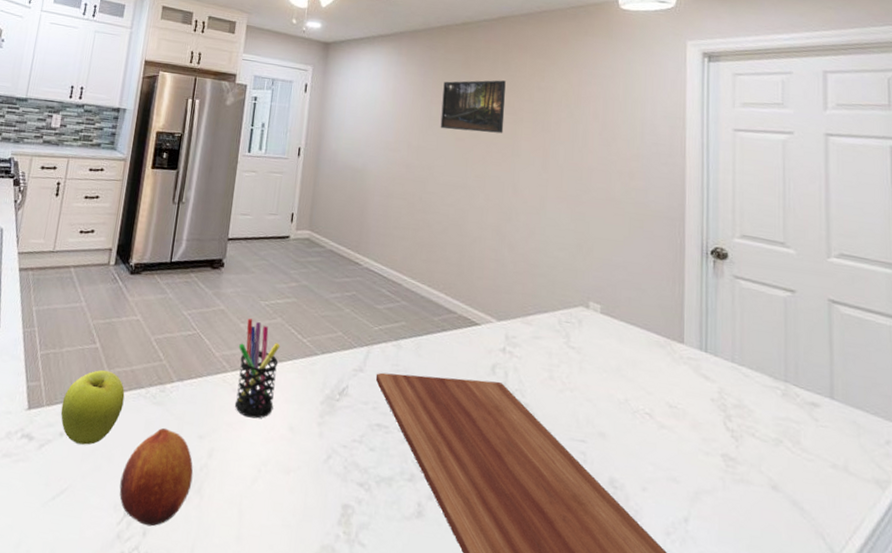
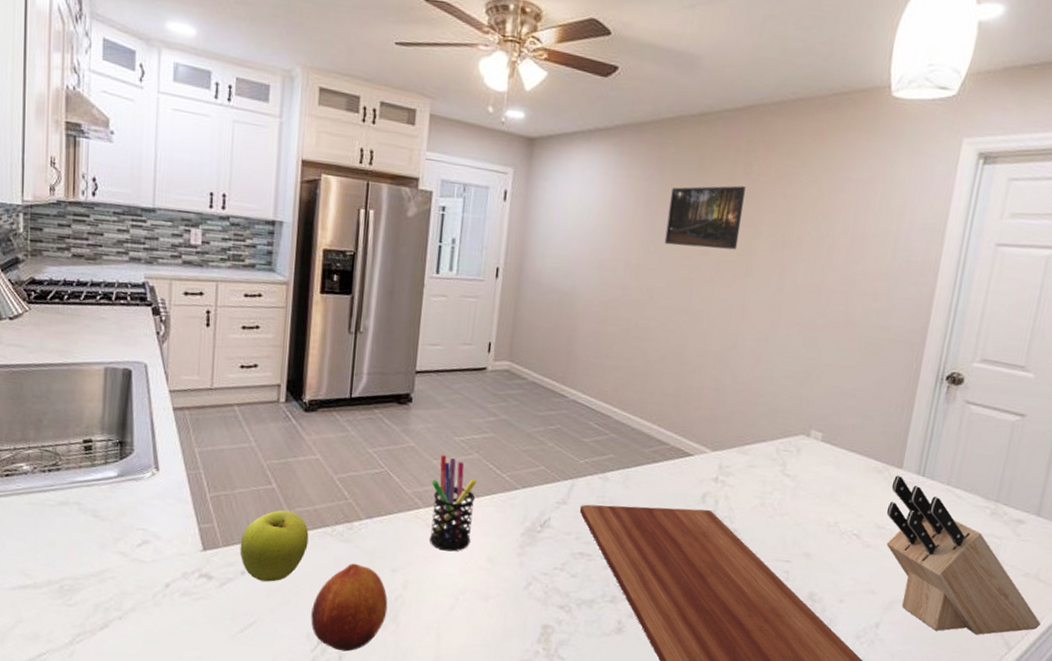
knife block: none [675,350,863,537] -> present [886,475,1041,635]

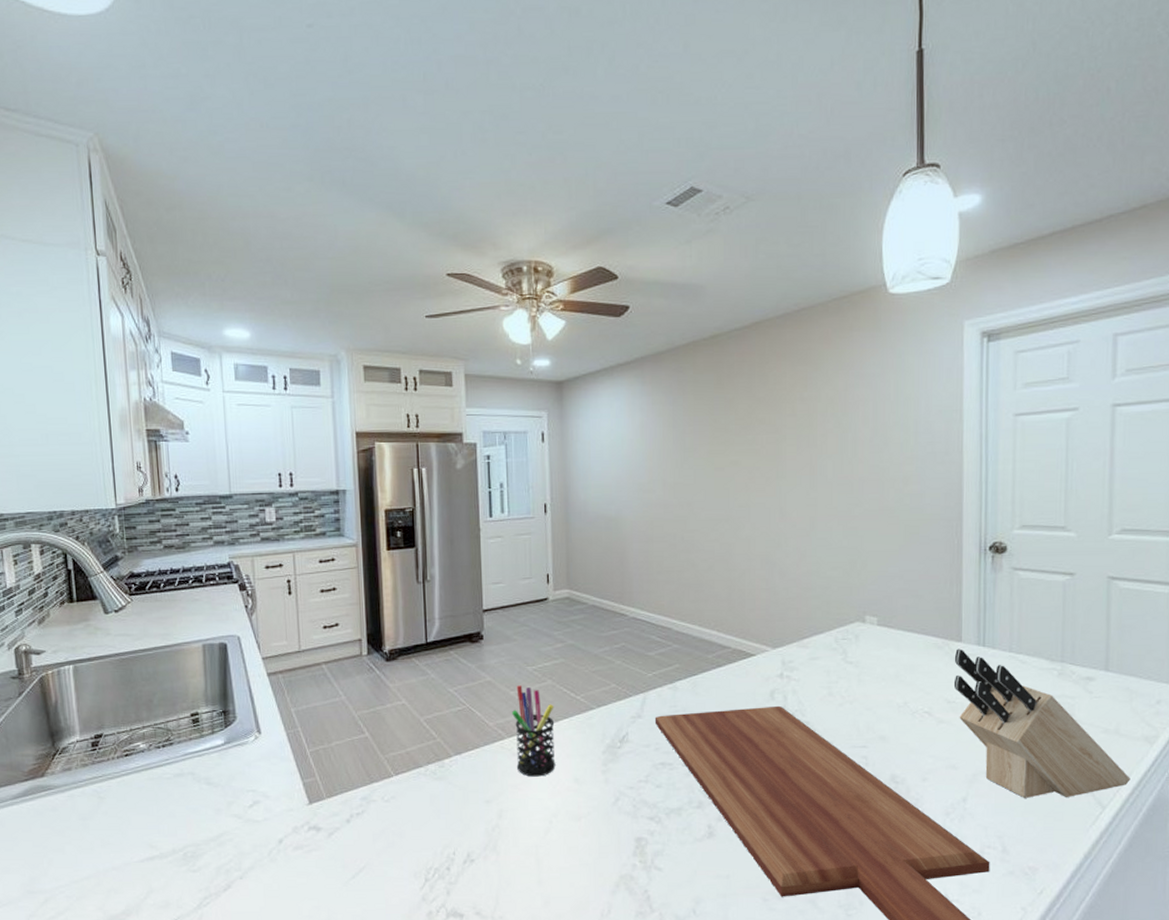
fruit: present [239,510,309,582] -> none [342,756,405,827]
fruit: present [311,563,388,652] -> none [416,799,487,886]
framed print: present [664,185,746,250] -> none [696,396,766,460]

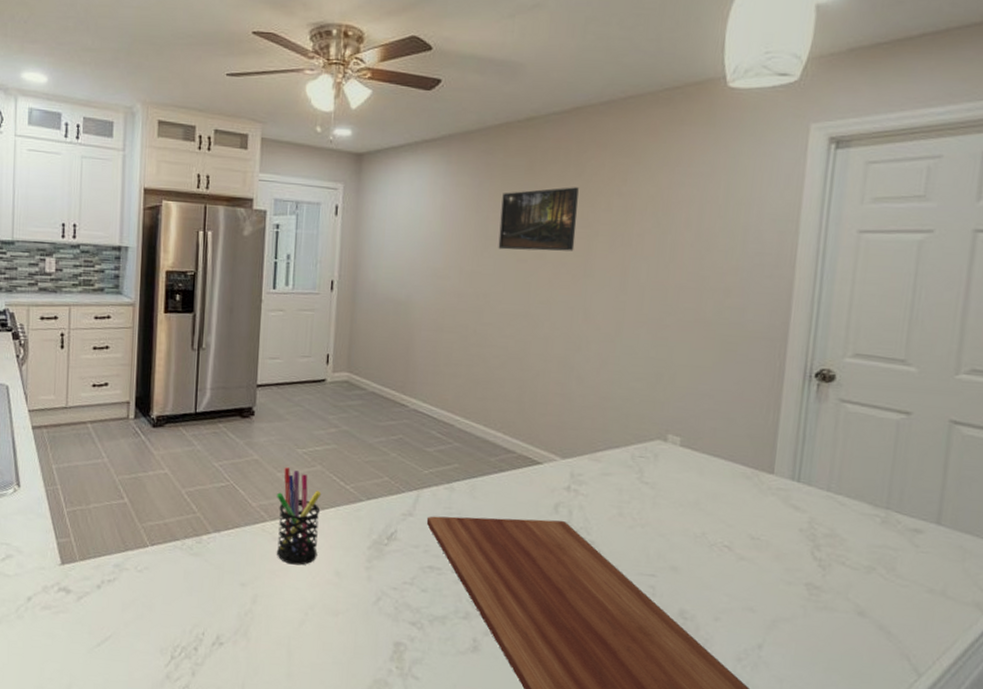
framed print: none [696,396,766,460] -> present [498,187,579,251]
knife block: present [953,648,1130,798] -> none [760,481,954,659]

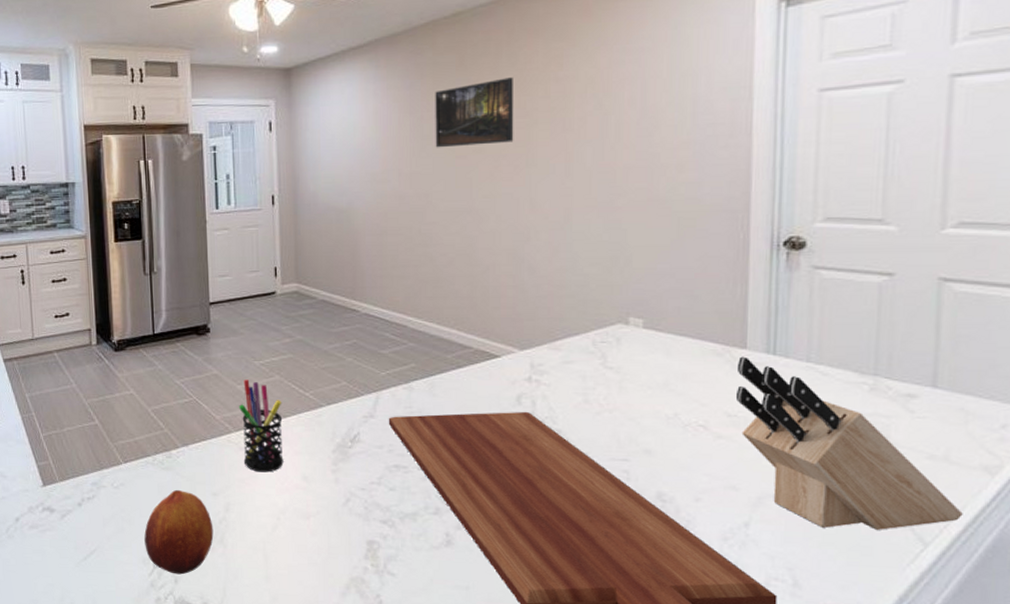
fruit: none [164,577,238,667] -> present [144,489,214,575]
knife block: none [760,481,954,659] -> present [735,356,963,530]

